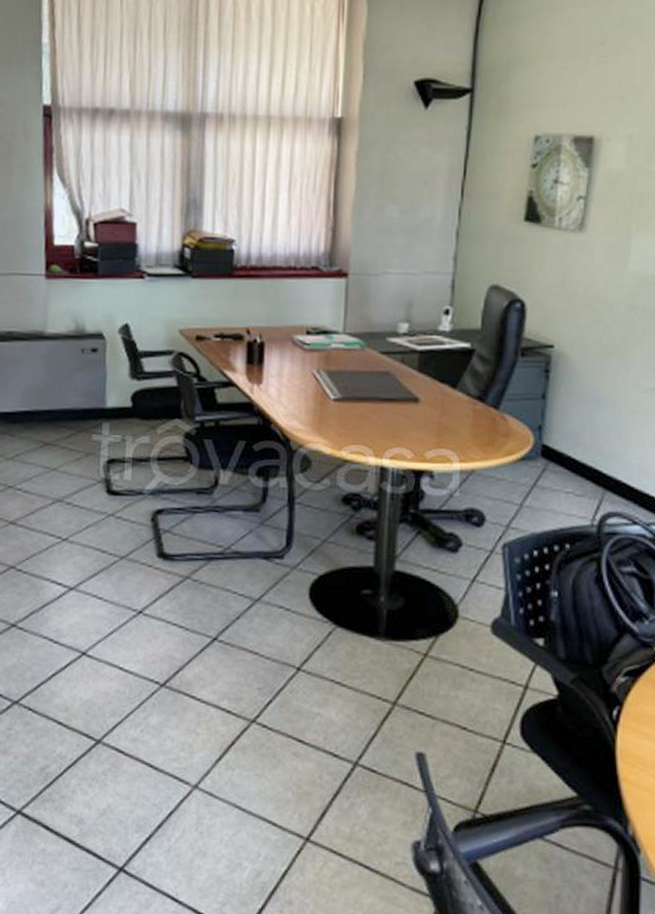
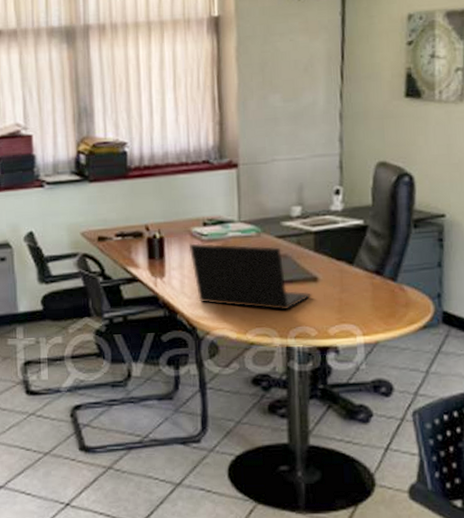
laptop: none [289,351,412,430] -> present [188,243,312,311]

